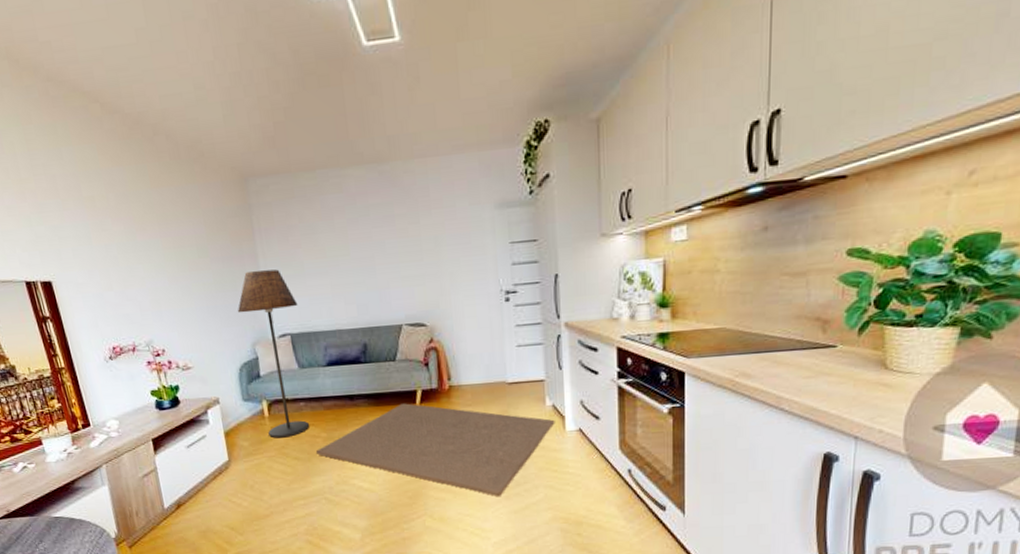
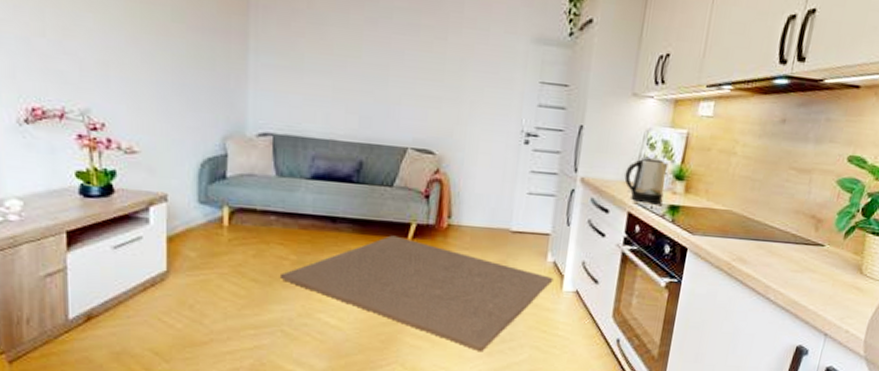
floor lamp: present [237,269,309,439] -> none [210,52,288,255]
kettle: none [607,290,650,336] -> present [624,156,669,204]

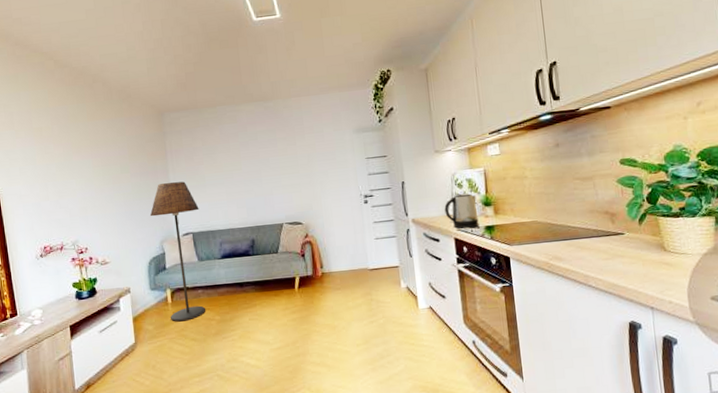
floor lamp: none [210,52,288,255] -> present [149,181,205,322]
rug: present [281,235,553,352] -> none [211,288,410,369]

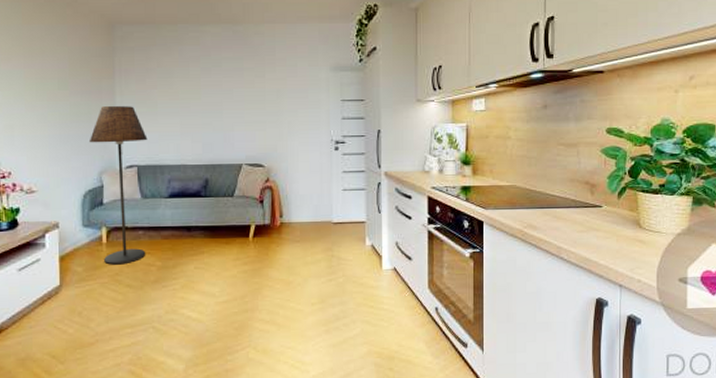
kettle: present [444,193,479,229] -> none [420,148,455,188]

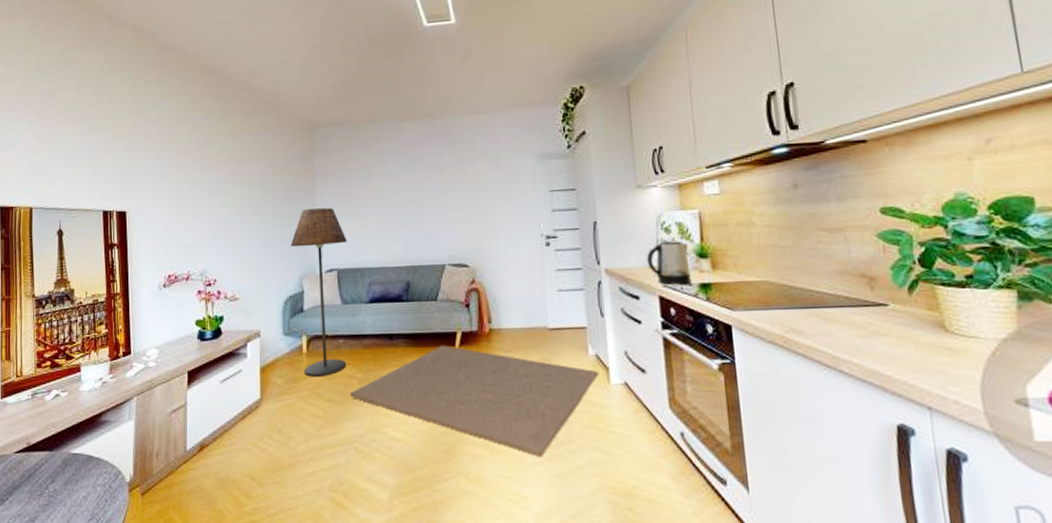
rug: none [150,236,373,331] -> present [351,345,599,458]
kettle: none [420,148,455,188] -> present [646,240,692,286]

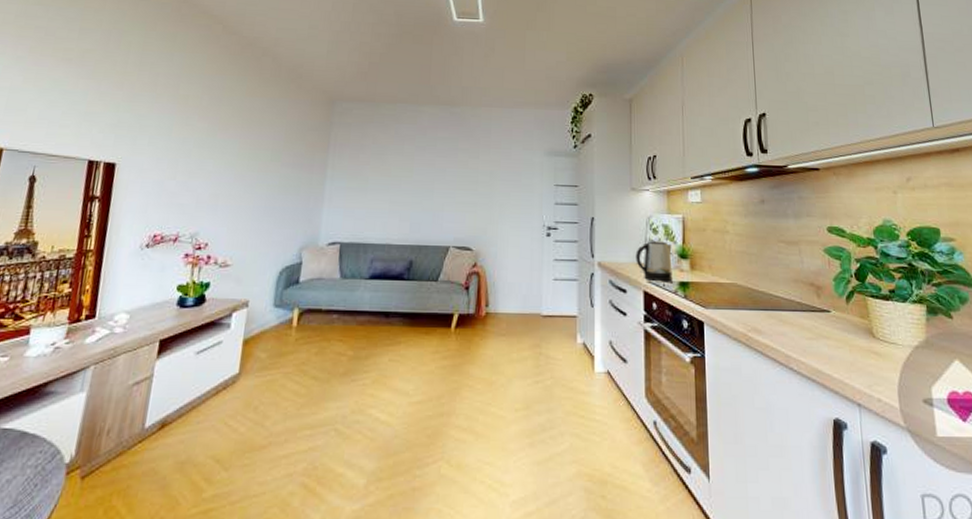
floor lamp: present [290,208,347,377] -> none [291,180,354,352]
rug: present [351,345,599,458] -> none [338,326,585,443]

